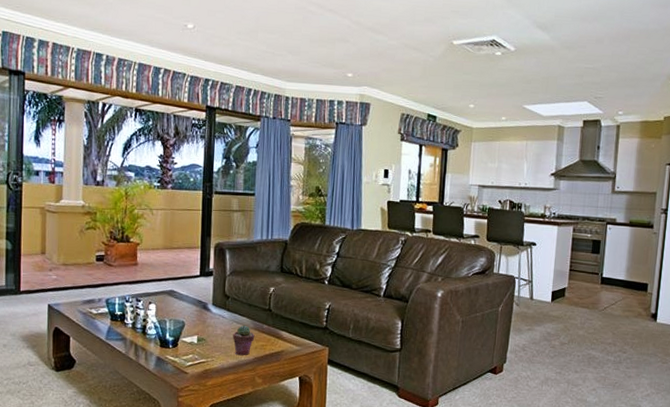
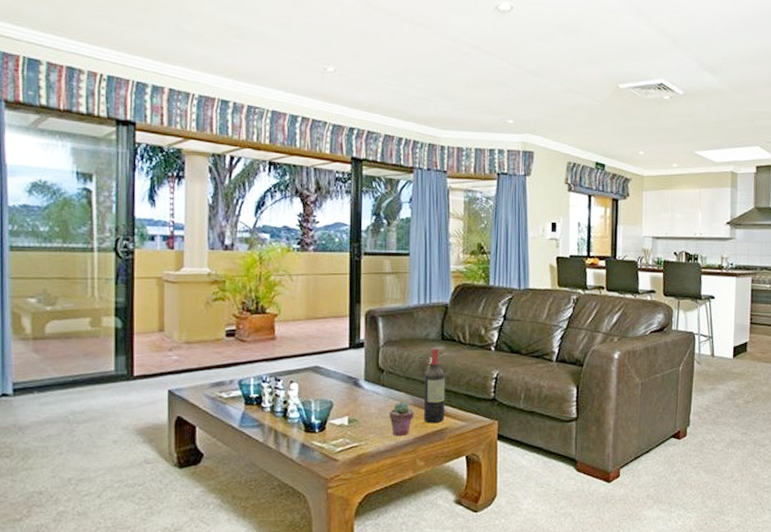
wine bottle: none [263,279,283,347] -> present [423,347,446,424]

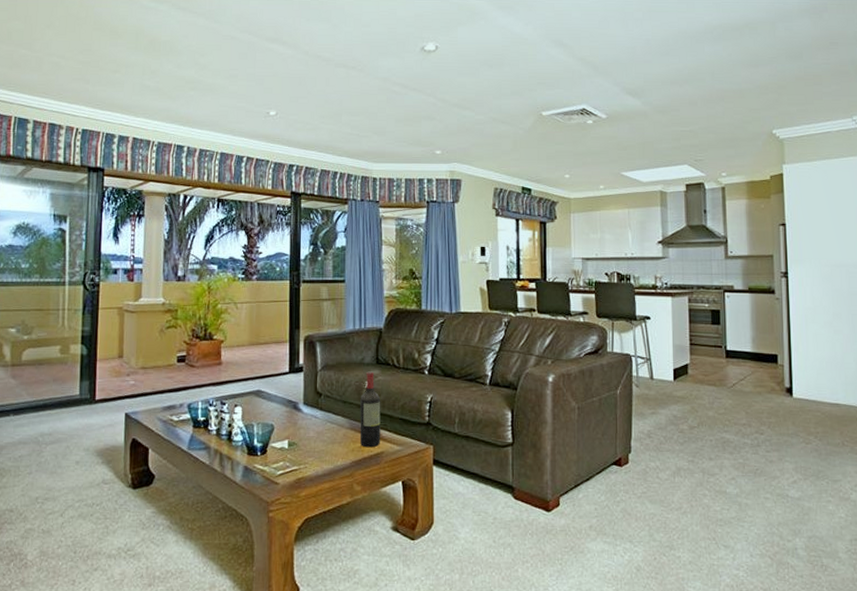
potted succulent: present [389,401,415,436] -> none [327,425,351,460]

